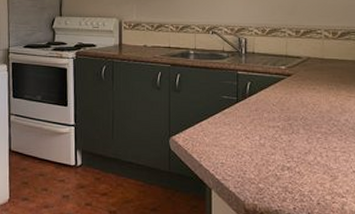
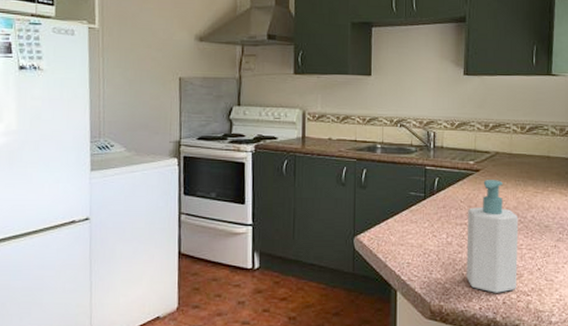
soap bottle: none [279,84,332,194] -> present [466,180,519,293]

